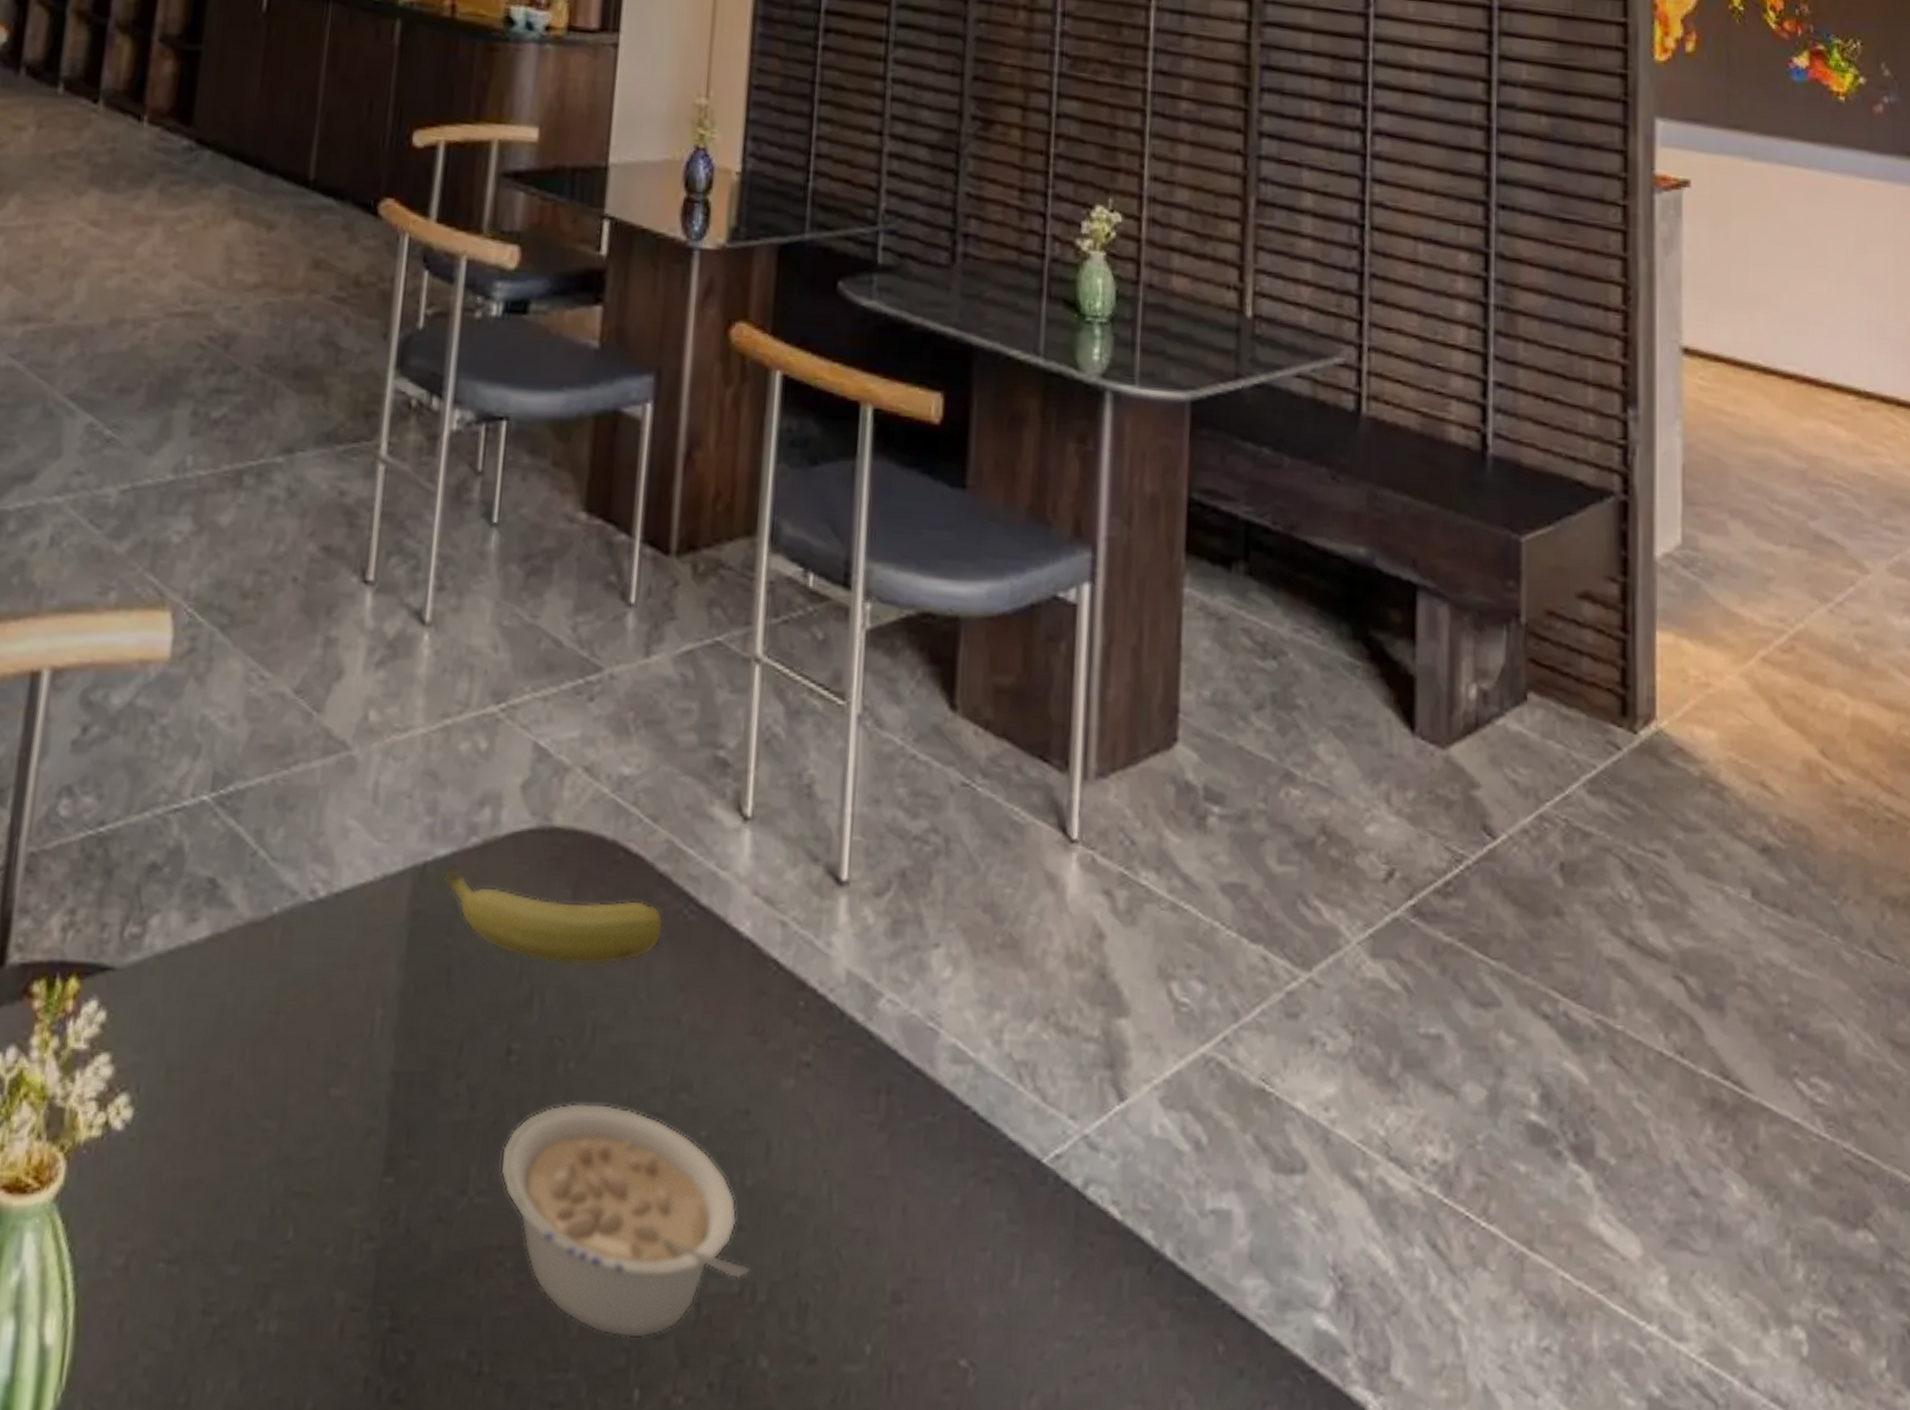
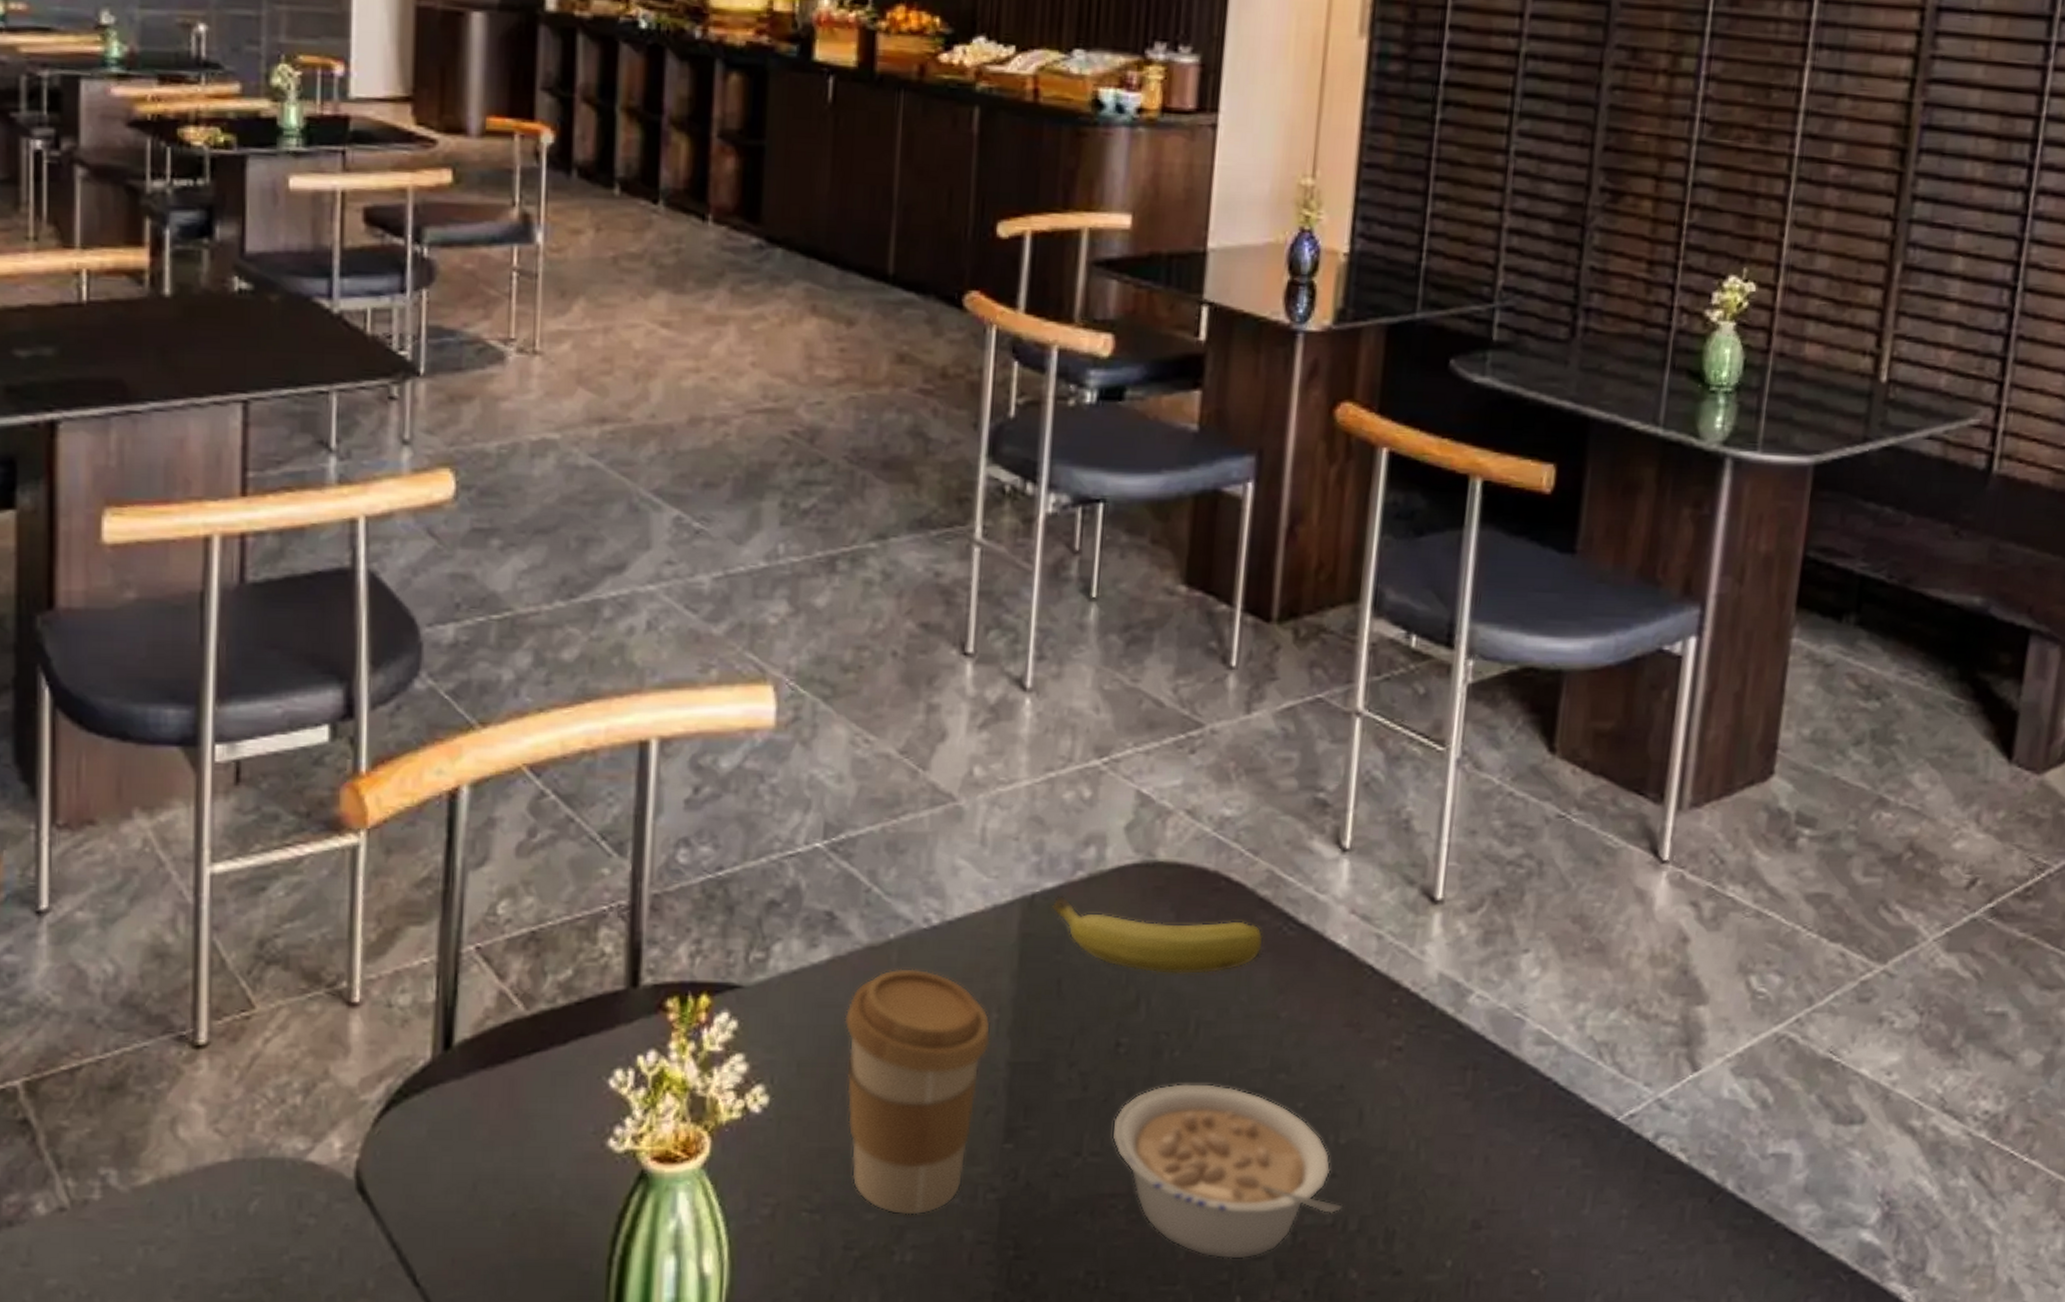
coffee cup: none [215,950,375,1270] -> present [844,968,991,1215]

